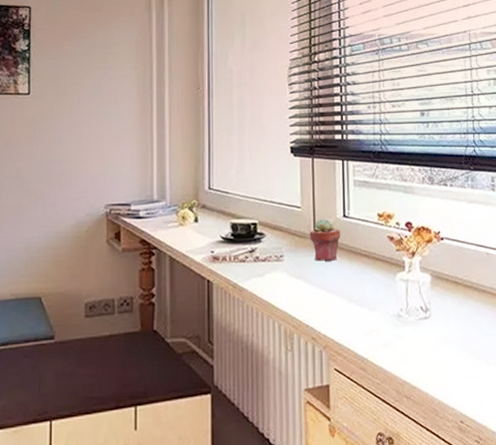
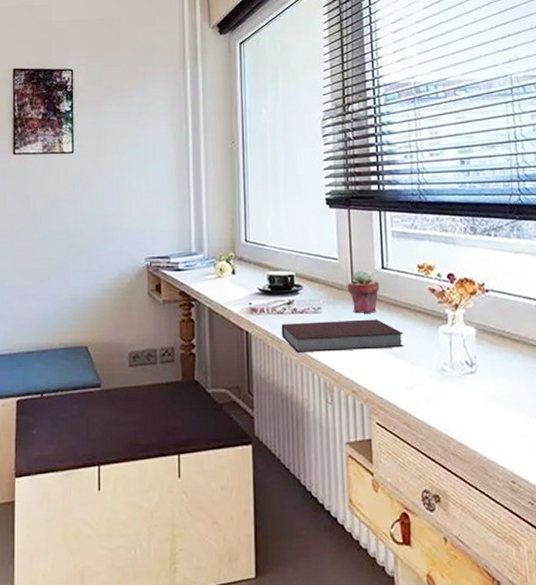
notebook: none [243,266,363,301] -> present [281,319,404,352]

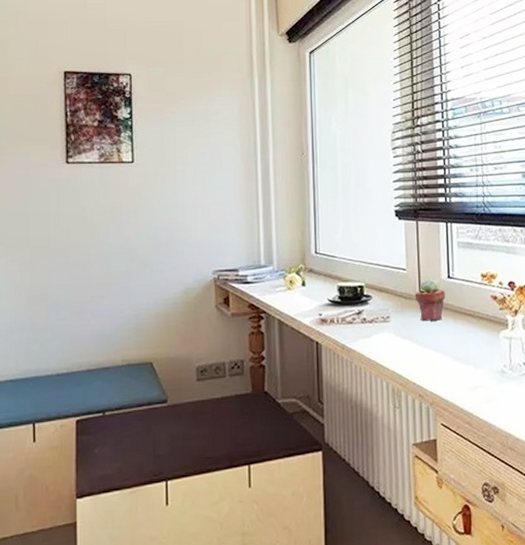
notebook: present [281,319,404,352] -> none [351,326,467,361]

